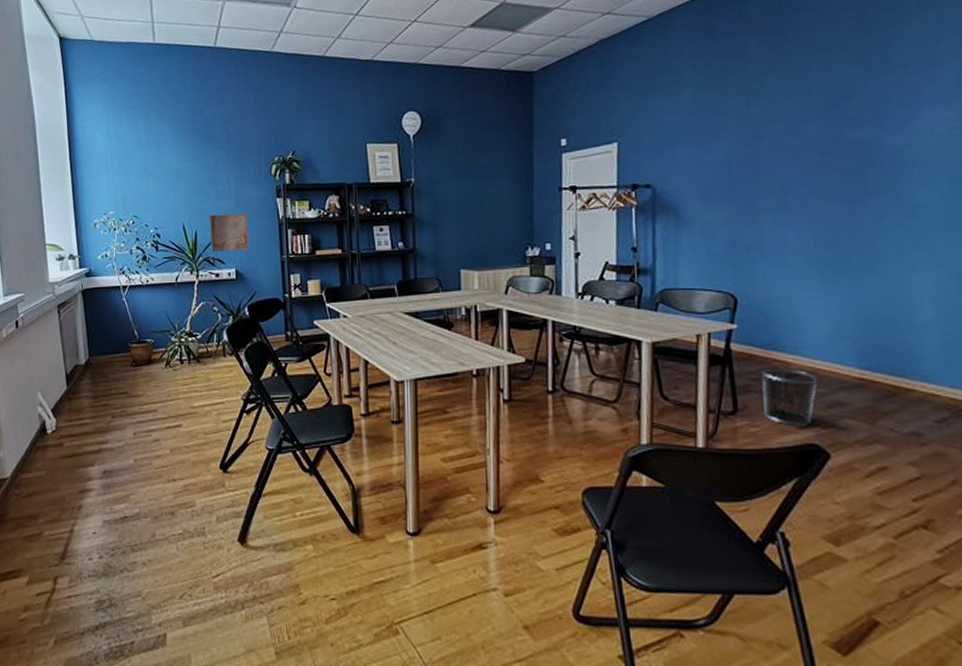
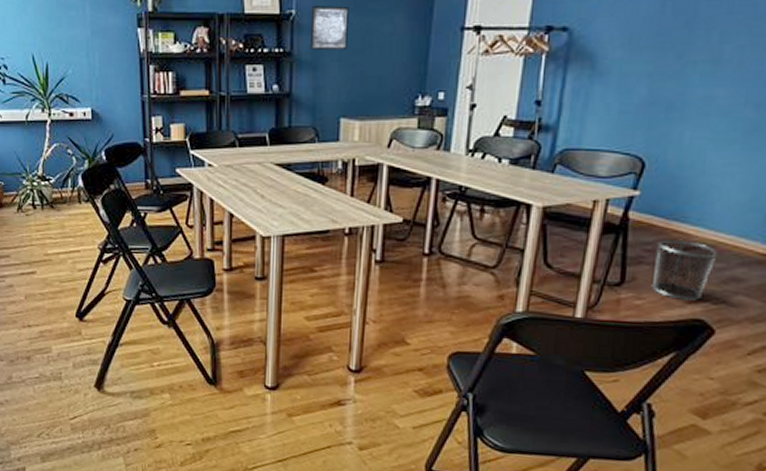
wall art: present [210,214,250,252] -> none [62,44,107,88]
wall art: none [429,173,462,211] -> present [311,6,349,50]

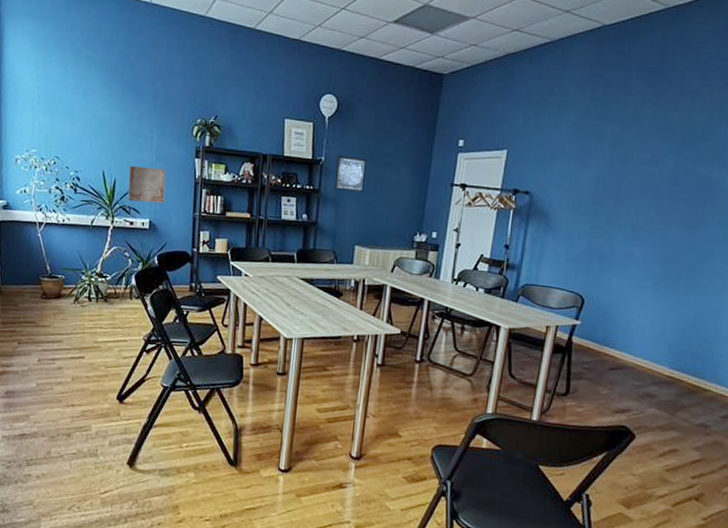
wall art: none [62,44,107,88] -> present [128,165,167,204]
waste bin: present [651,240,718,300] -> none [589,360,637,411]

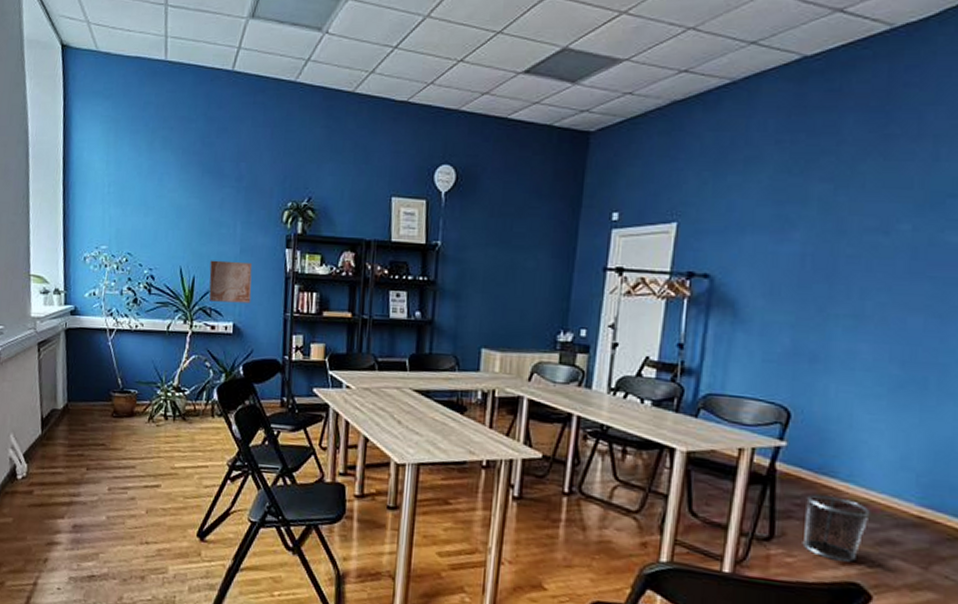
wall art: present [335,156,366,192] -> none [455,239,494,282]
waste bin: none [589,360,637,411] -> present [802,494,871,562]

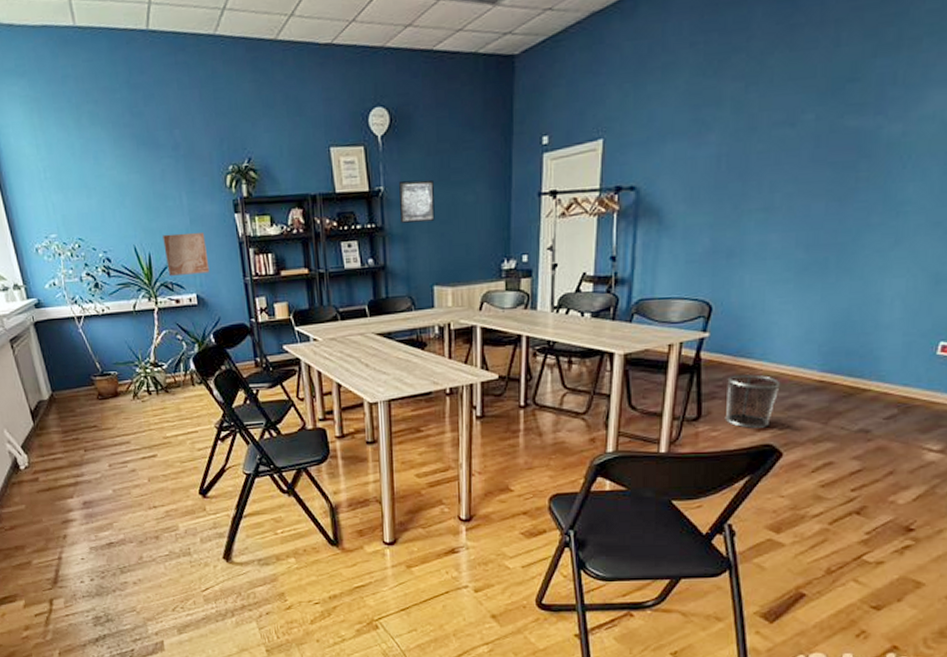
wall art: none [455,239,494,282] -> present [399,180,435,223]

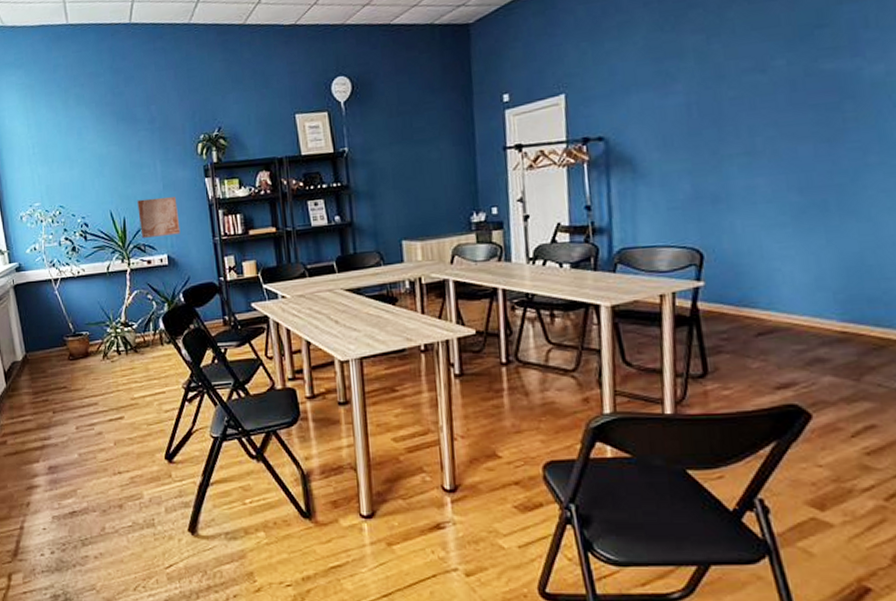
wall art: present [399,180,435,223] -> none [363,139,400,181]
waste bin: present [724,374,781,428] -> none [732,325,796,386]

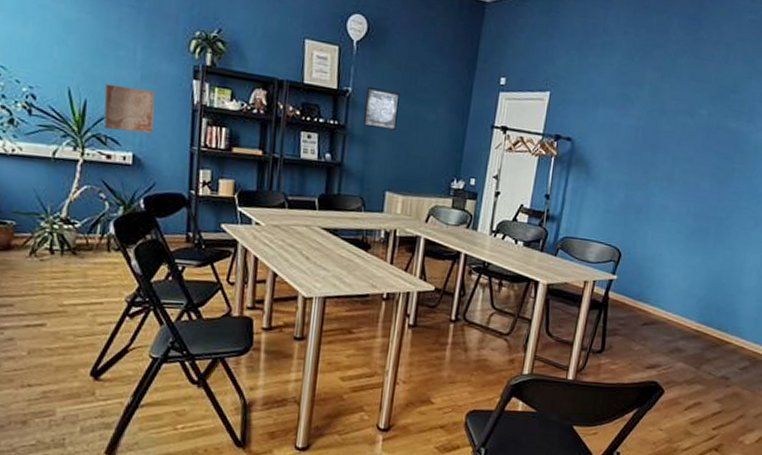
wall art: none [363,139,400,181] -> present [363,87,400,130]

